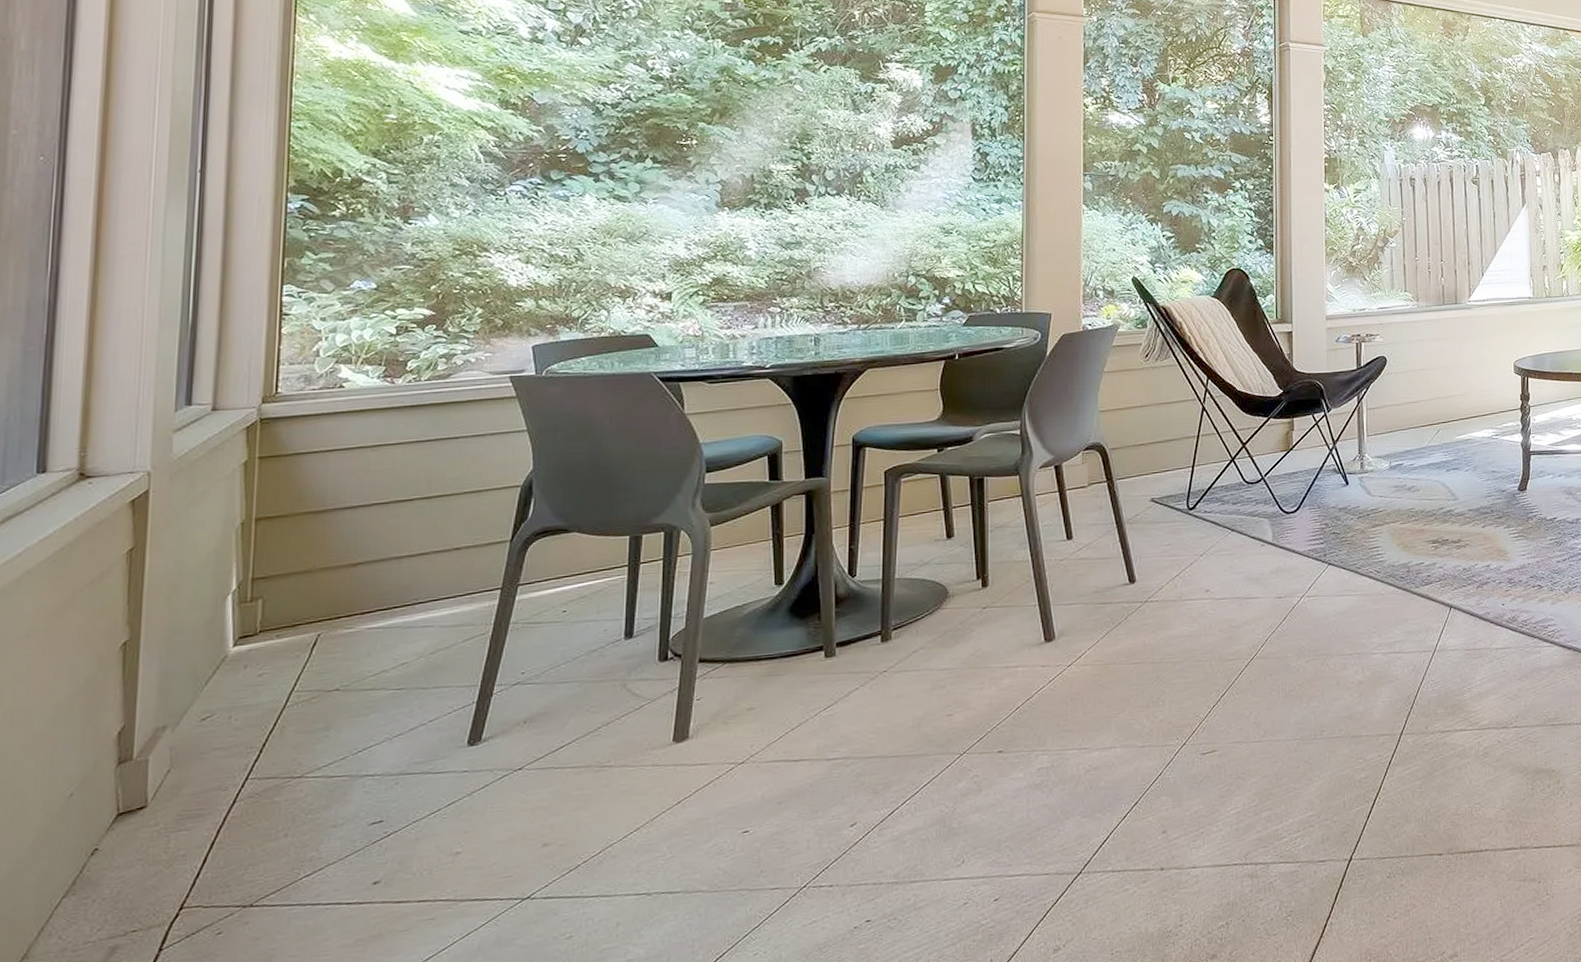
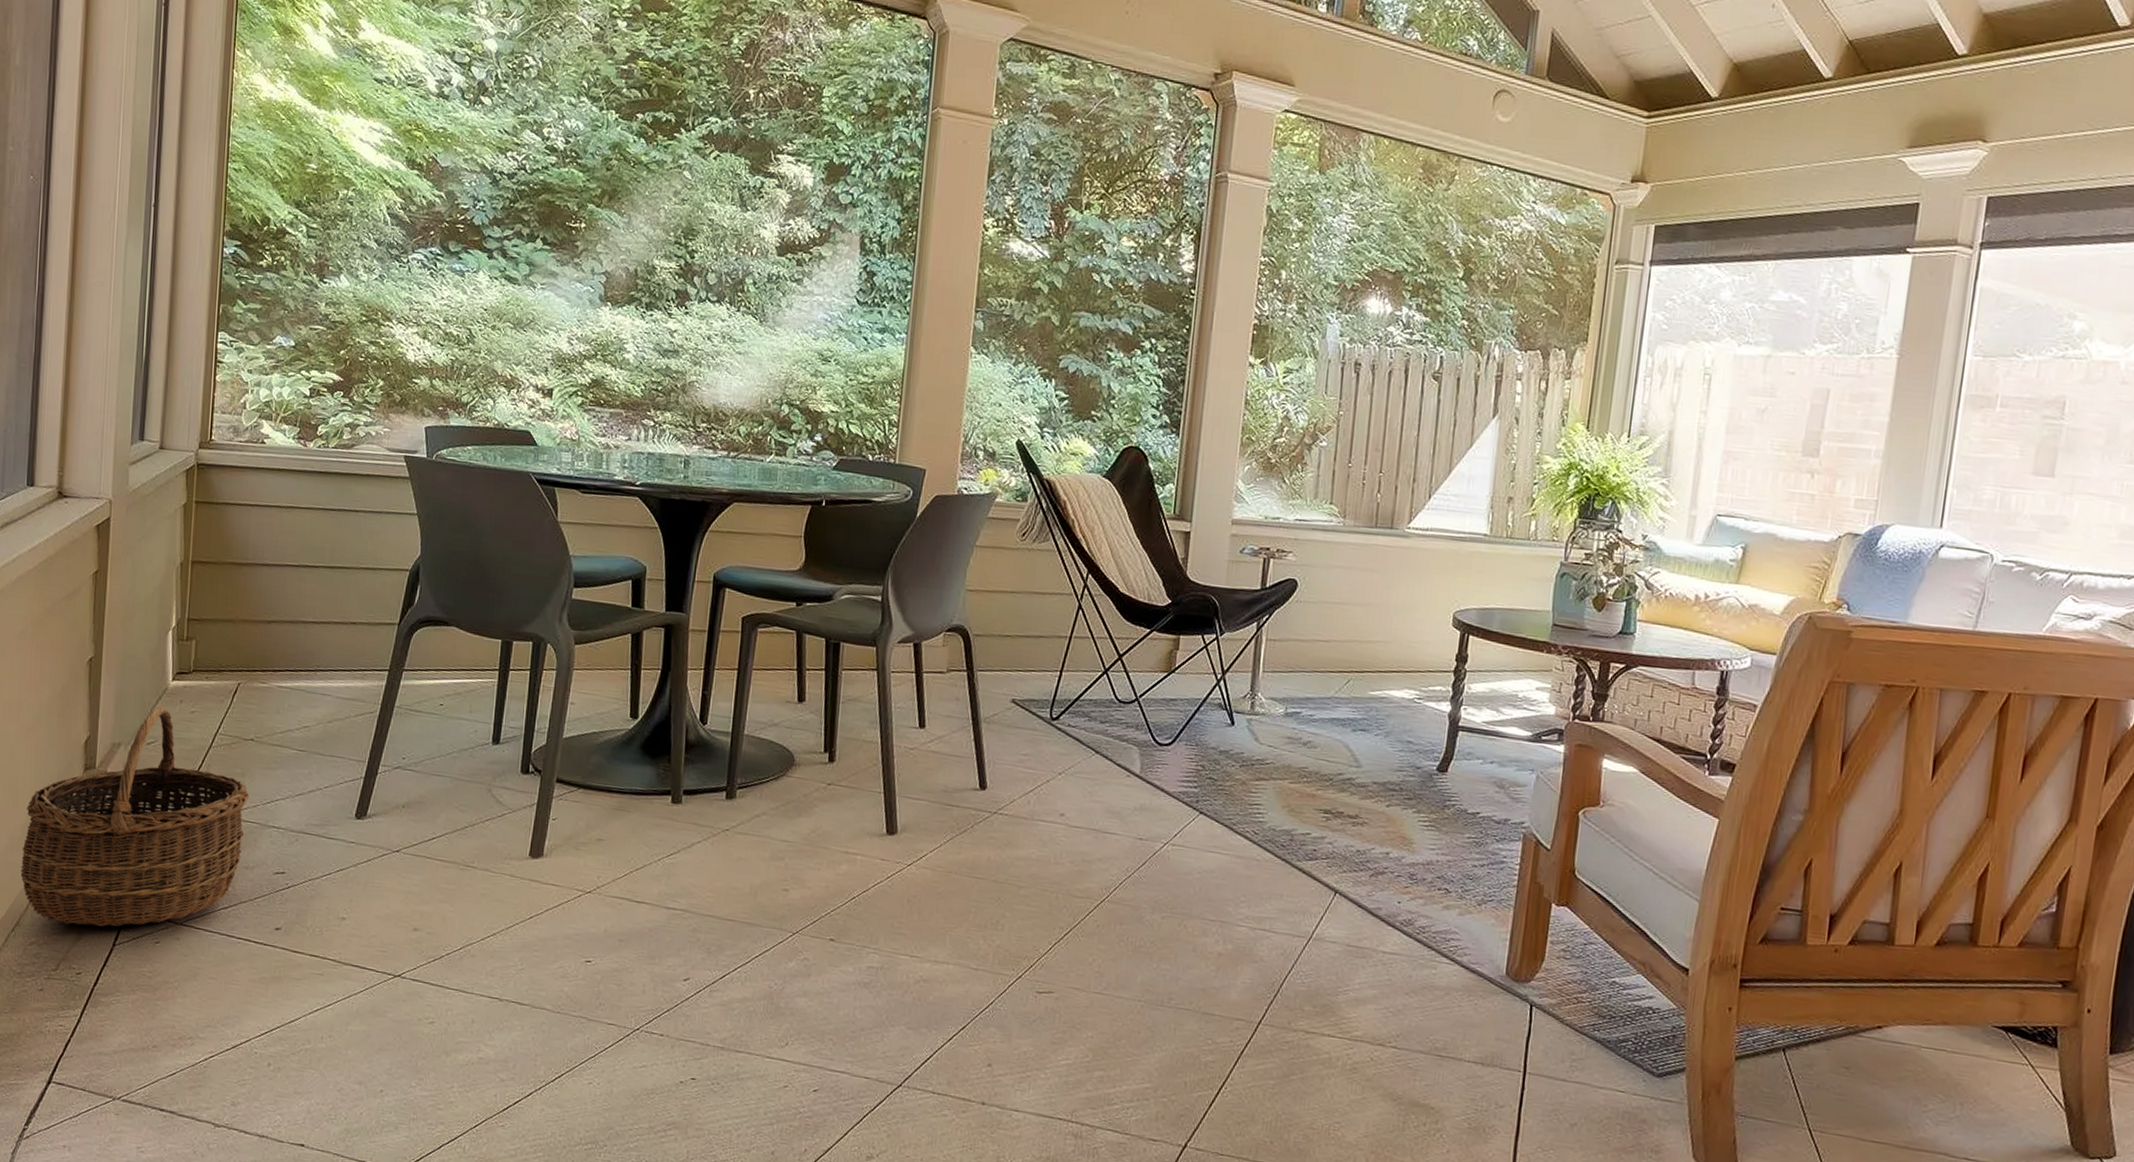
wicker basket: none [29,676,336,942] -> present [20,706,250,927]

